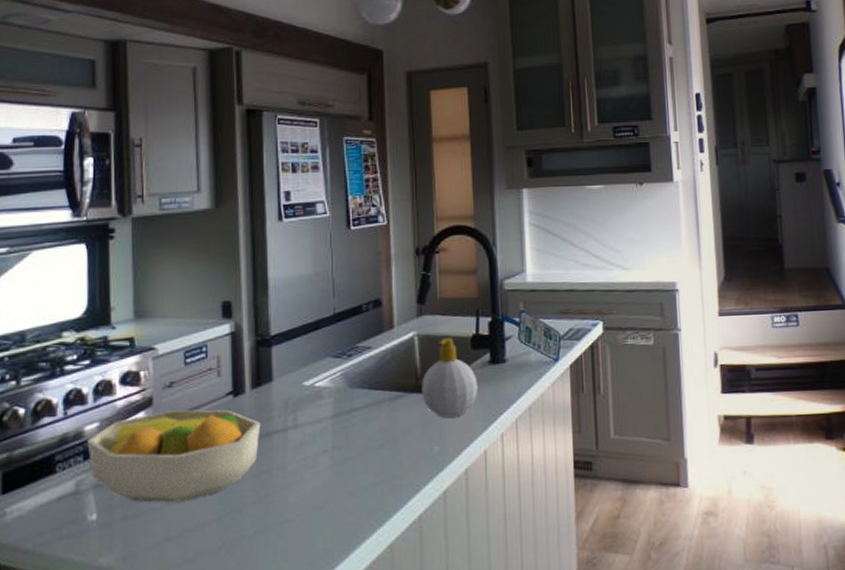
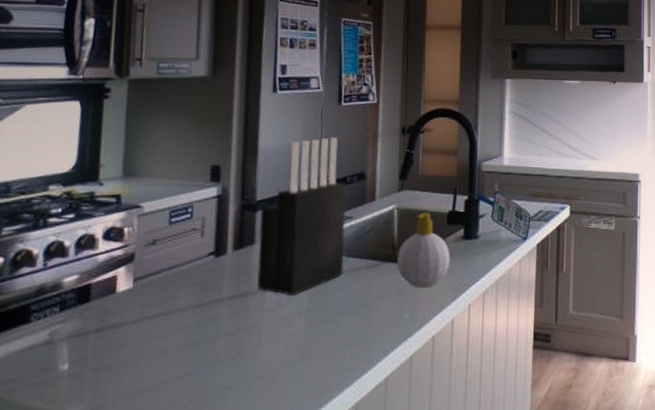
fruit bowl: present [87,409,261,503] -> none [64,267,240,356]
knife block: none [276,264,366,433] -> present [257,137,347,295]

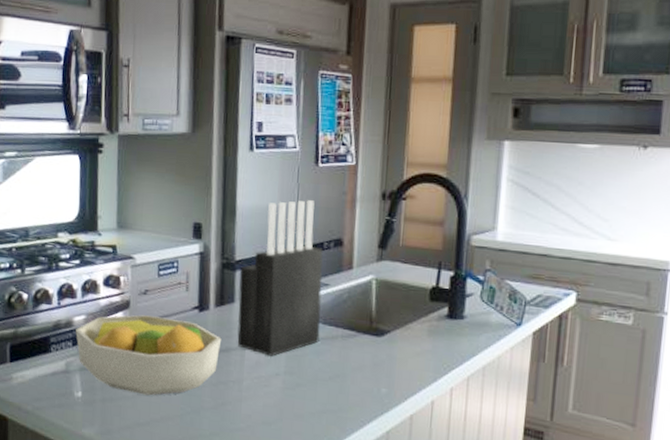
fruit bowl: none [64,267,240,356] -> present [75,315,222,396]
soap bottle: present [397,212,451,287] -> none [374,286,433,364]

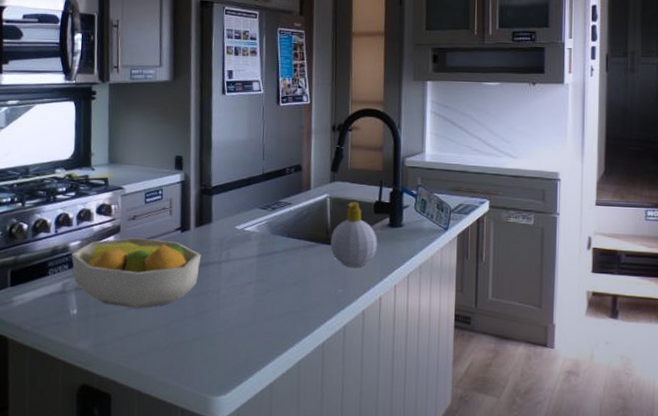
knife block: present [237,200,324,356] -> none [214,134,286,267]
soap bottle: none [374,286,433,364] -> present [330,202,378,267]

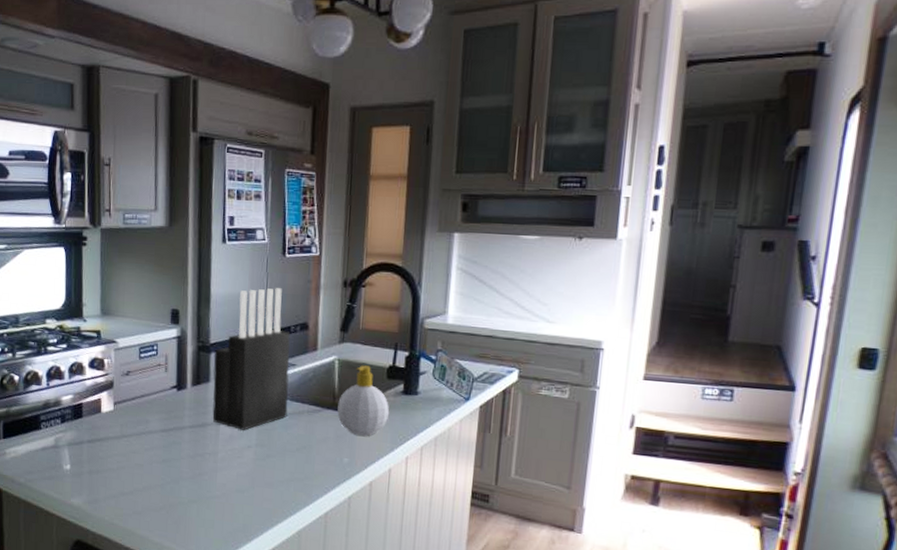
fruit bowl: present [71,238,201,309] -> none [64,394,198,468]
knife block: none [214,134,286,267] -> present [212,288,291,430]

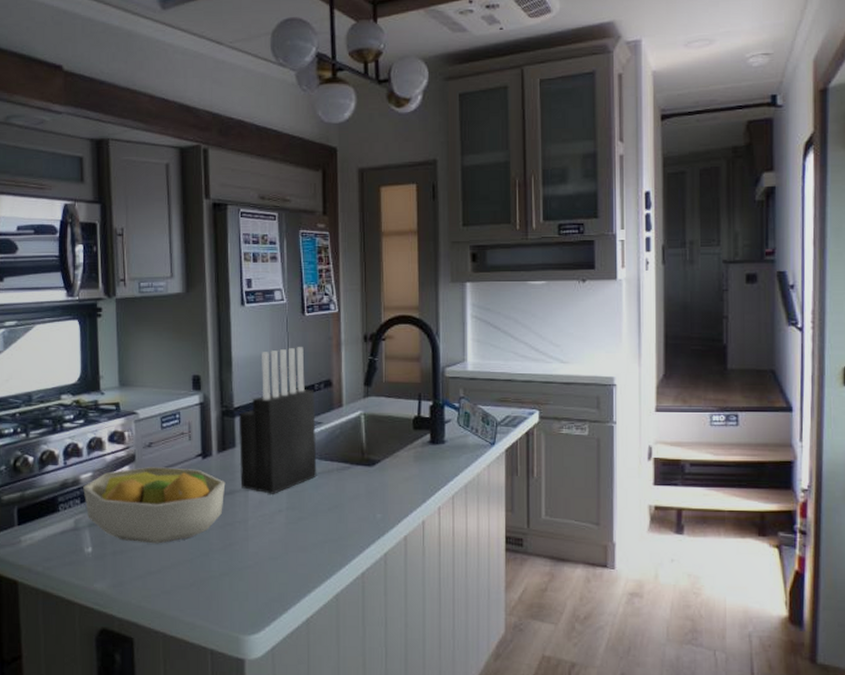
fruit bowl: none [64,394,198,468] -> present [83,467,226,544]
soap bottle: present [337,365,390,436] -> none [367,418,419,489]

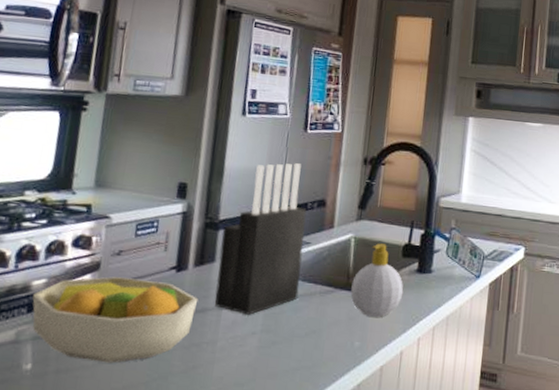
soap bottle: none [367,418,419,489] -> present [350,243,404,317]

